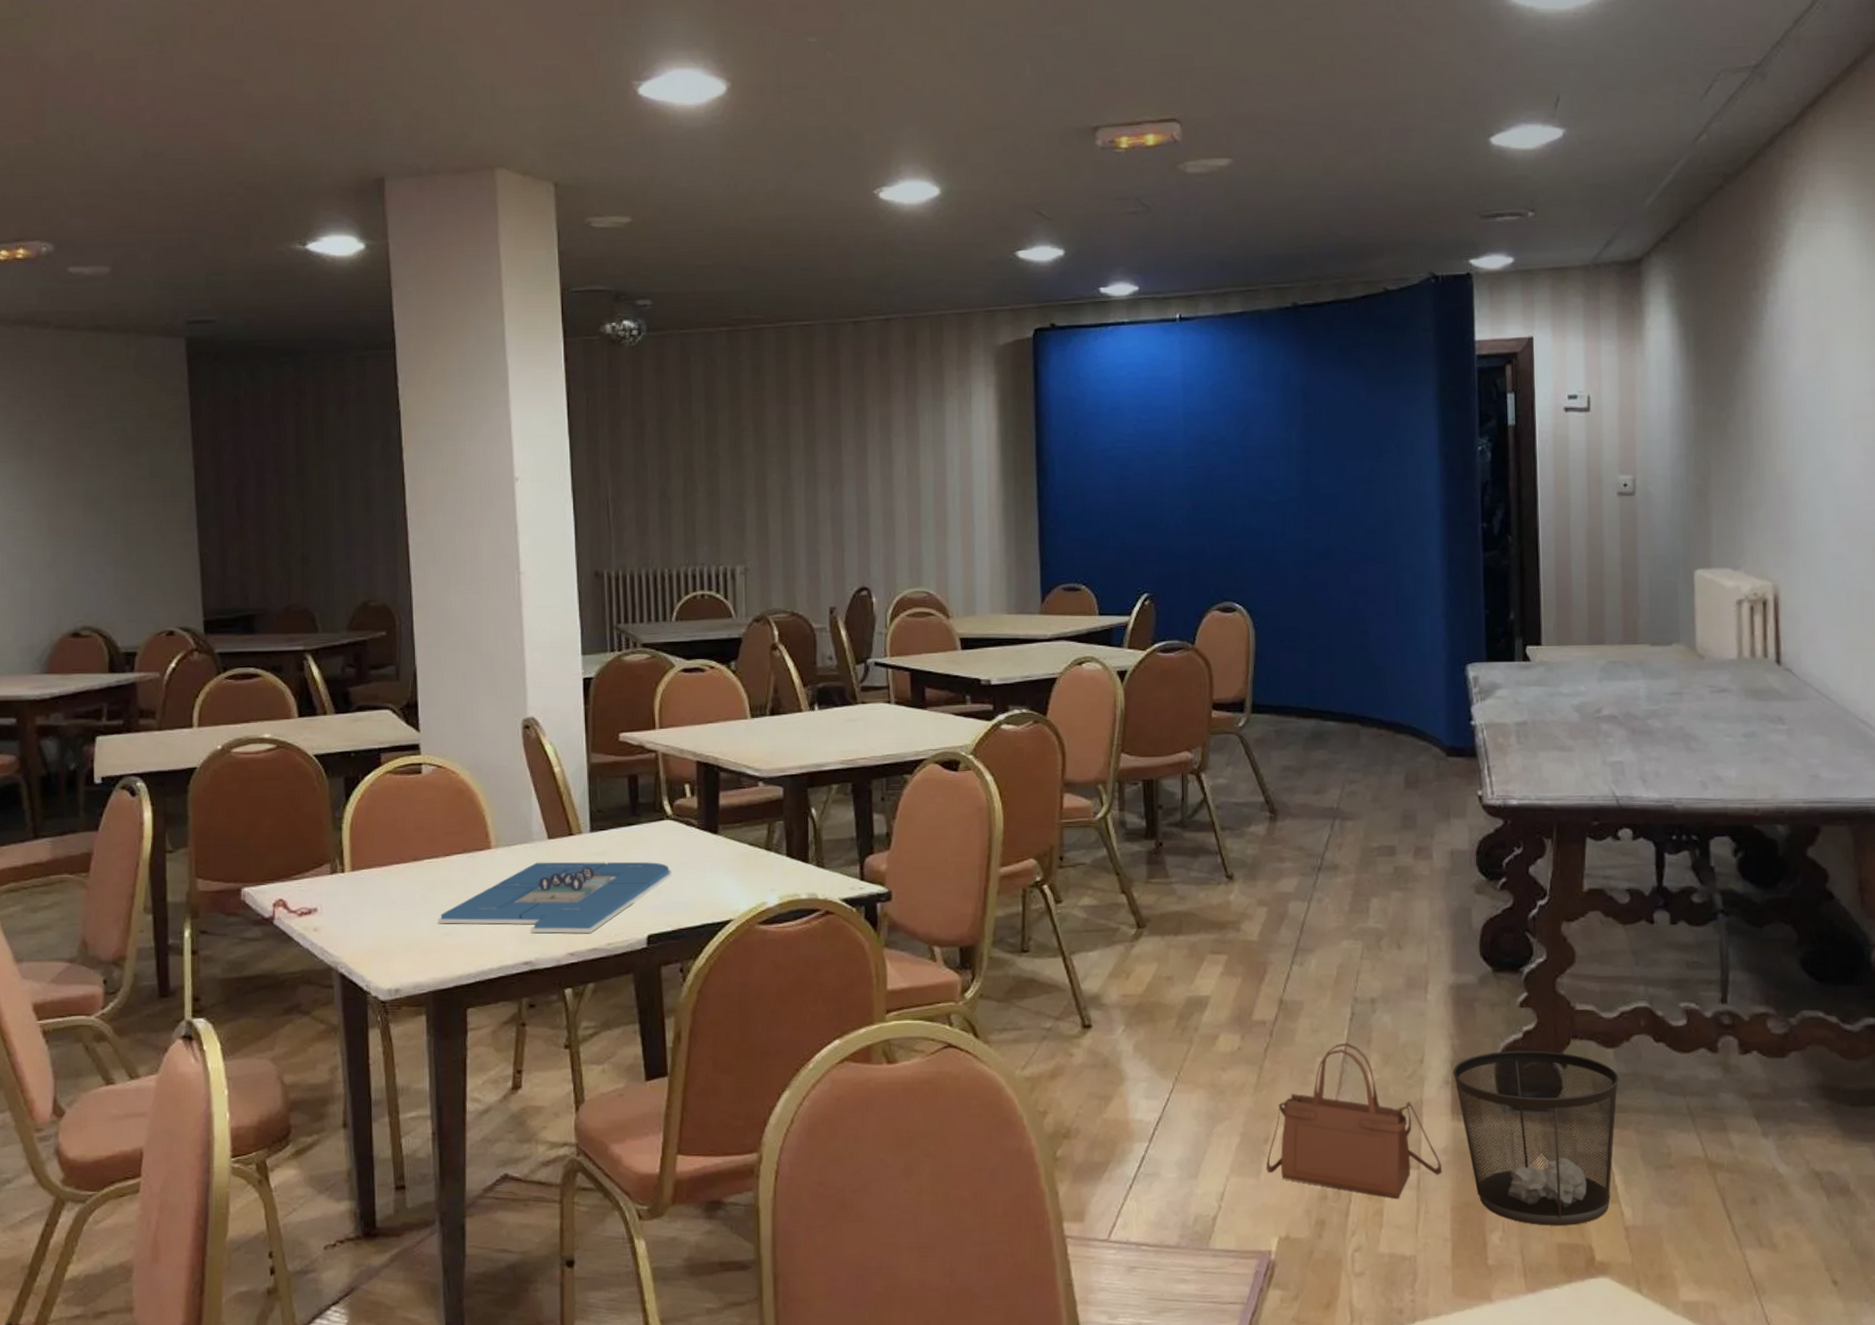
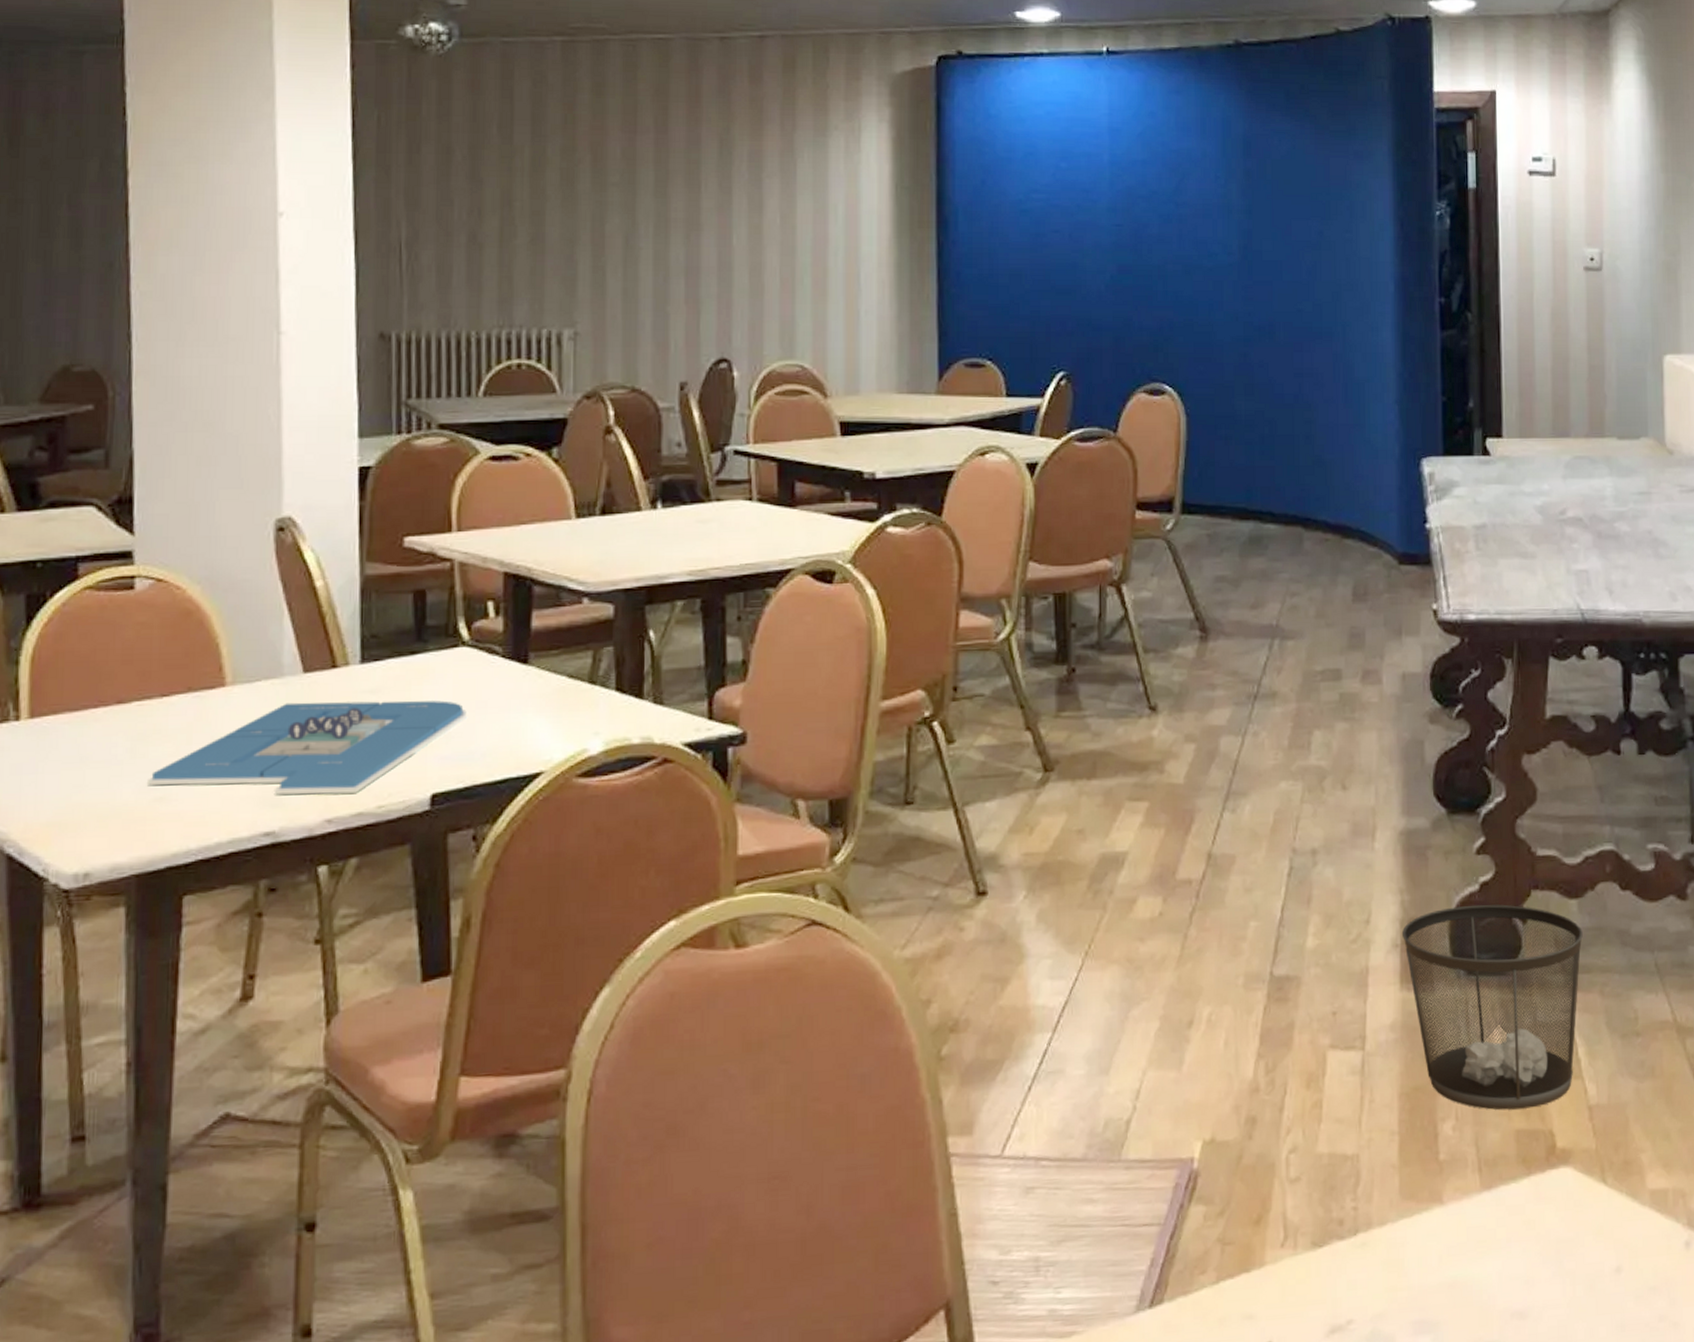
handbag: present [1265,1042,1443,1198] -> none [1189,902,1390,1087]

